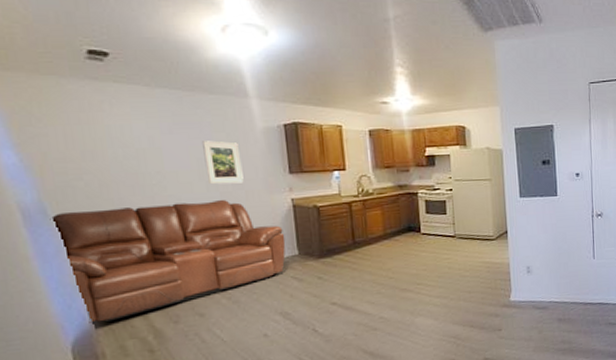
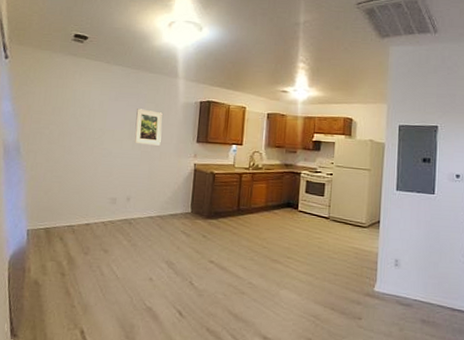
sofa: present [50,199,286,323] -> none [20,152,183,243]

